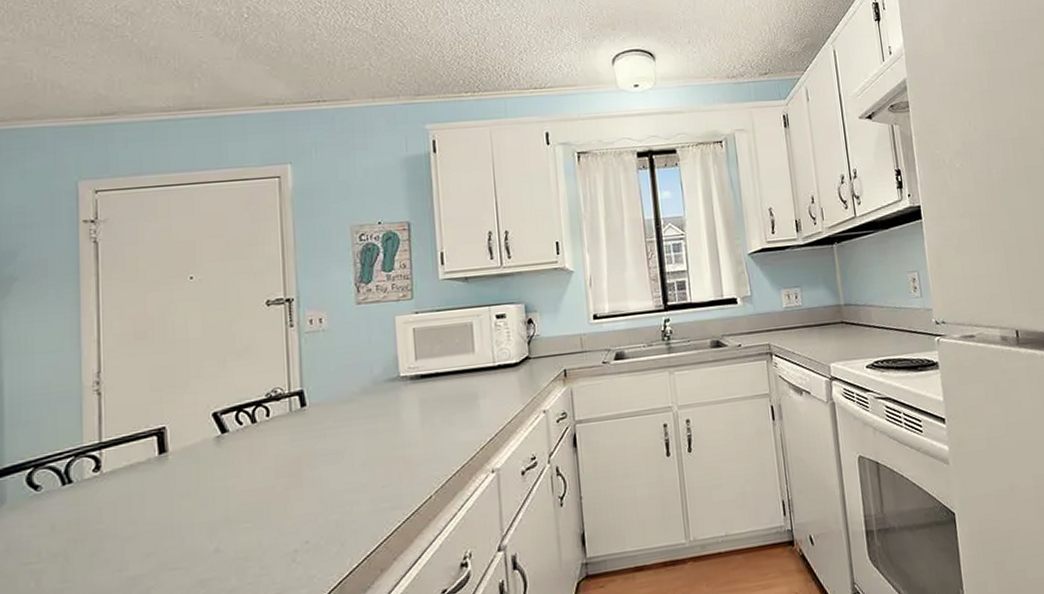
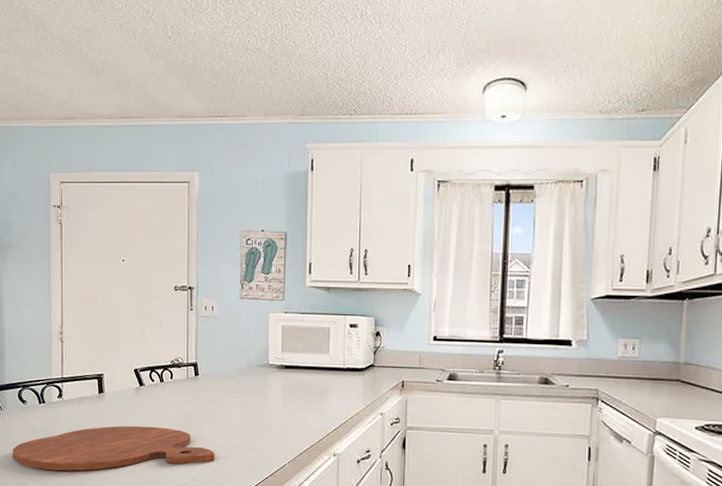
cutting board: none [15,480,336,581] -> present [12,425,215,471]

